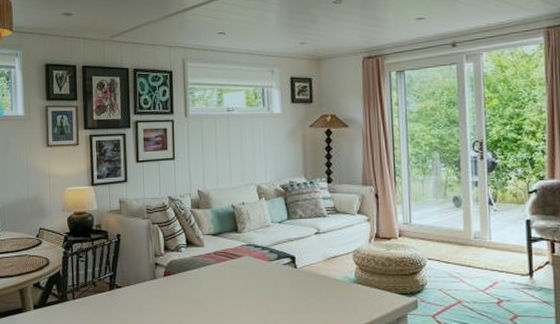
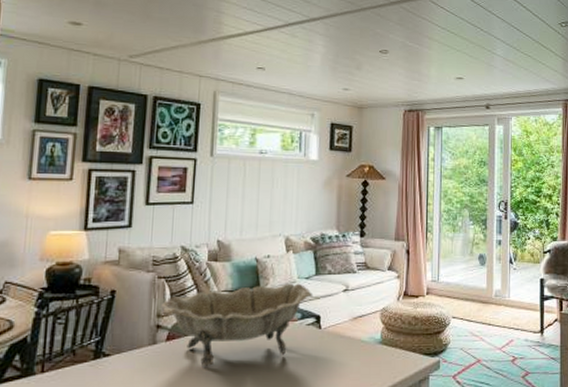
decorative bowl: none [157,227,287,300] -> present [161,283,313,368]

